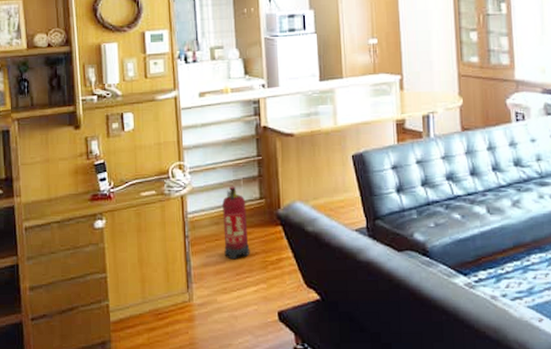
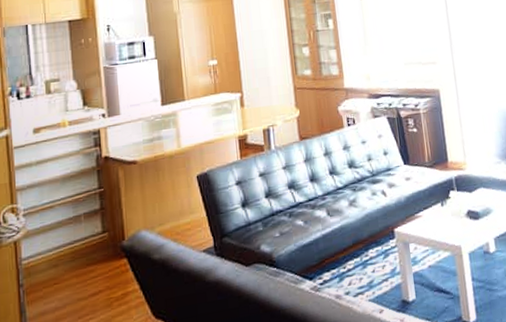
fire extinguisher: present [221,186,250,260] -> none [60,222,93,303]

